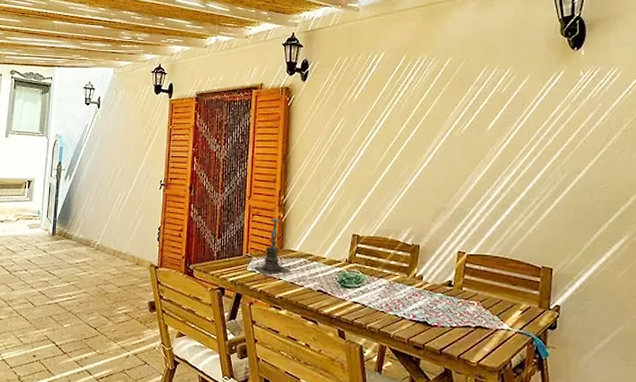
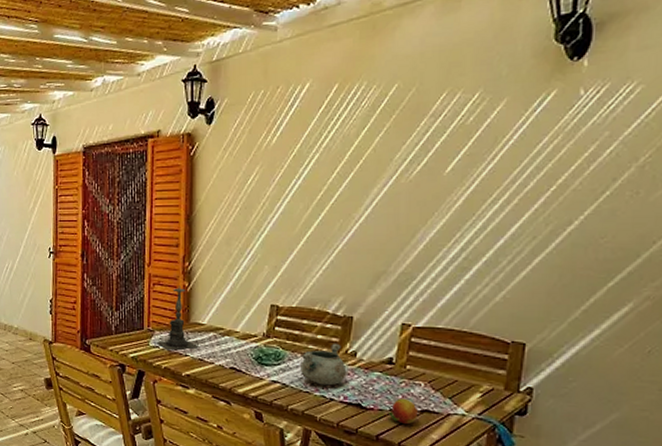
decorative bowl: none [377,268,415,306] -> present [300,343,347,386]
fruit: none [450,316,472,340] -> present [389,398,417,425]

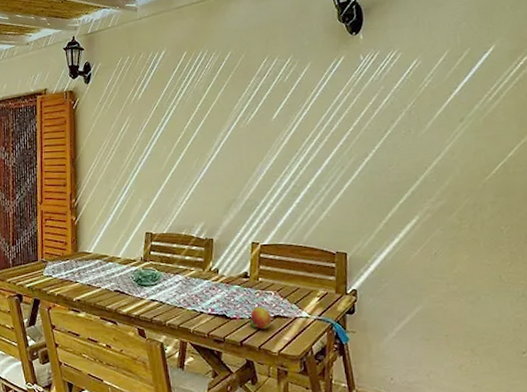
candle holder: present [157,285,199,350] -> none [50,220,87,279]
decorative bowl: present [300,343,347,386] -> none [173,262,212,301]

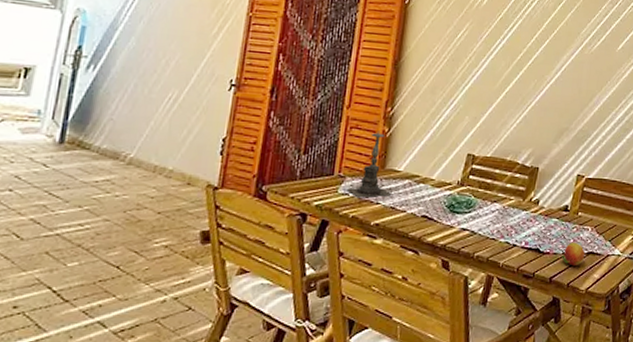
candle holder: none [50,220,87,279] -> present [347,130,392,198]

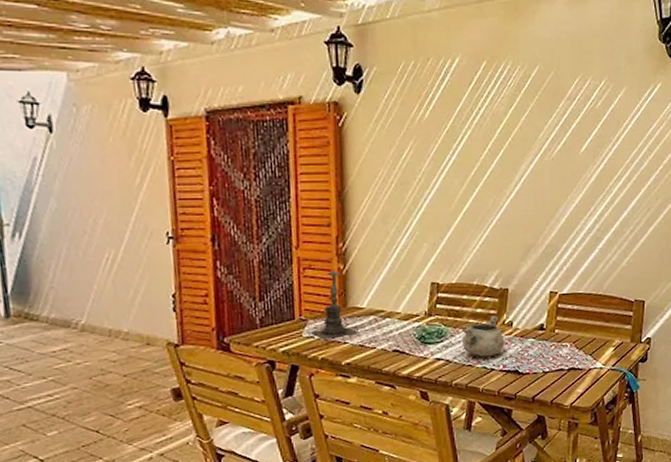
decorative bowl: none [489,191,530,232] -> present [462,315,505,357]
fruit: present [561,242,585,266] -> none [542,359,565,384]

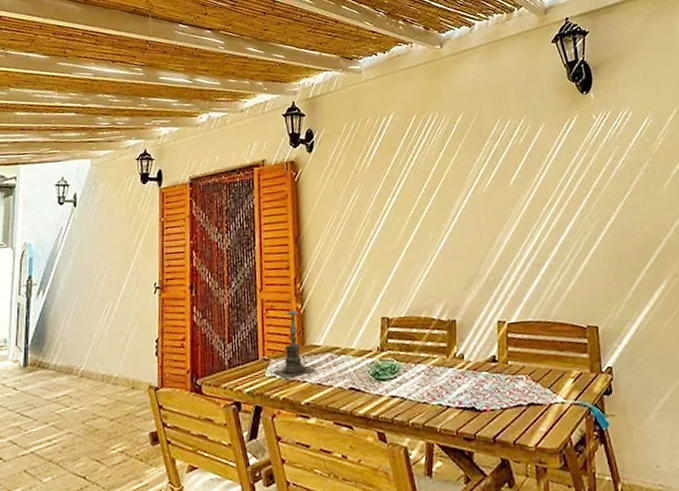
decorative bowl: present [462,315,505,357] -> none [414,348,458,394]

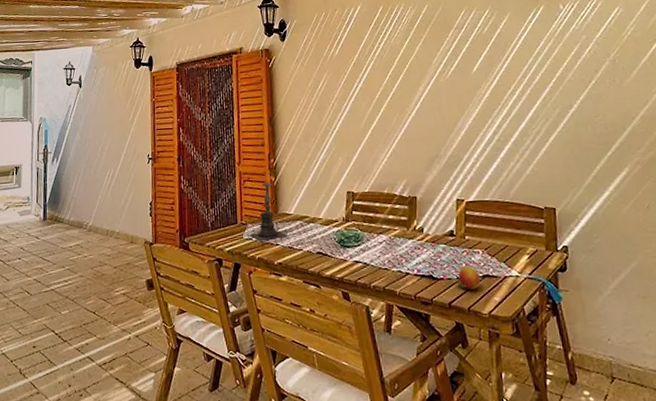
fruit: none [500,394,526,421] -> present [457,266,481,290]

